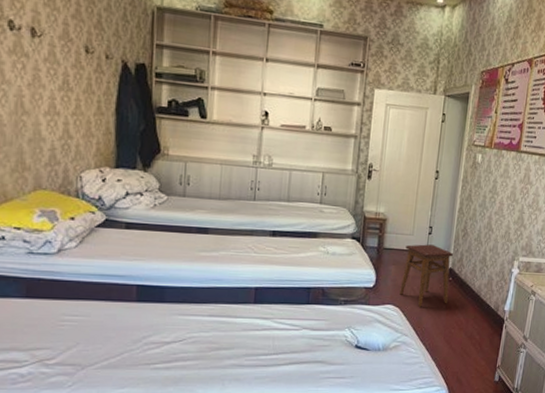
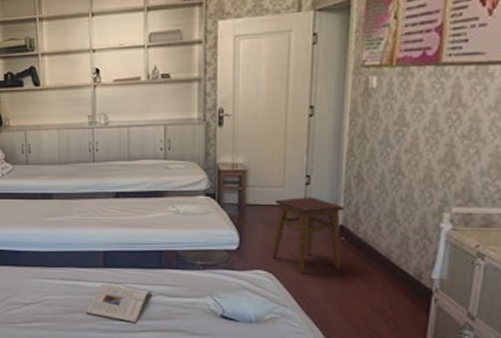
magazine: none [232,319,299,356] -> present [86,283,153,323]

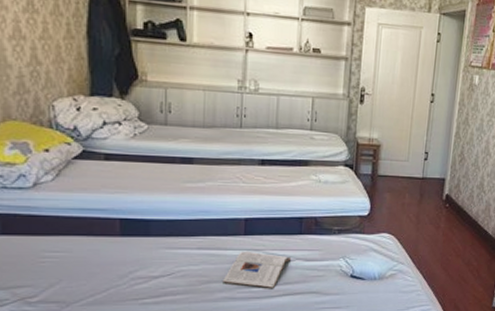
stool: present [272,197,345,273] -> none [395,170,451,235]

